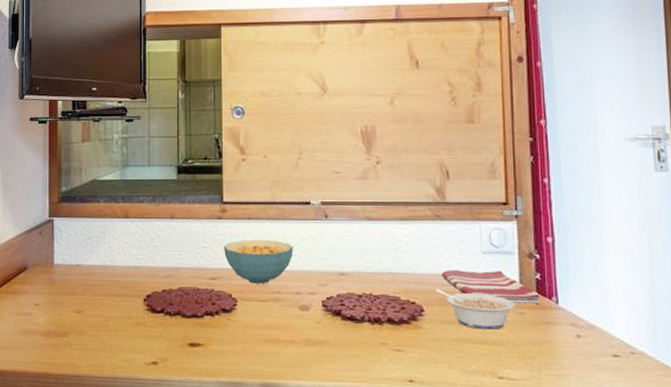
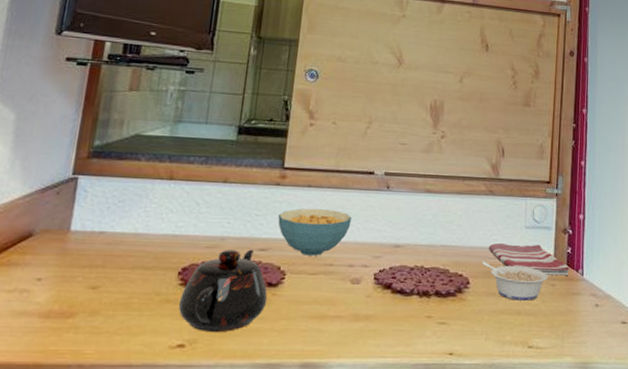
teapot: none [147,278,224,353] -> present [178,249,268,333]

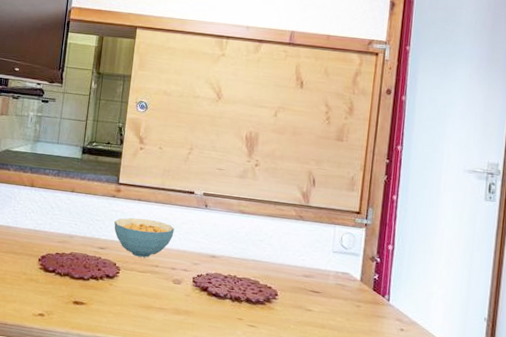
teapot: present [178,249,268,333] -> none [39,245,106,309]
legume: present [482,261,548,301] -> none [290,278,354,317]
dish towel: present [488,243,570,276] -> none [296,263,376,300]

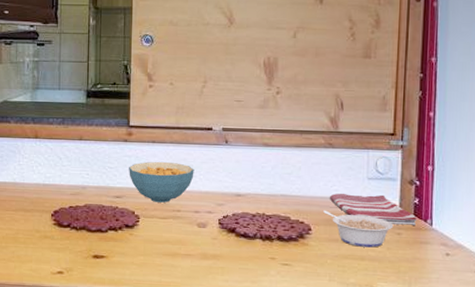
legume: none [290,278,354,317] -> present [323,210,394,248]
dish towel: none [296,263,376,300] -> present [329,193,417,225]

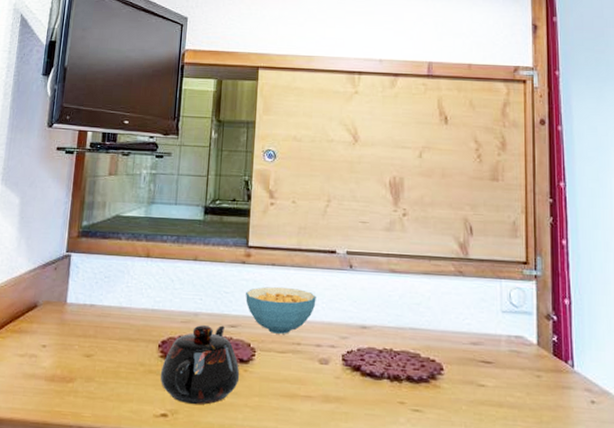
teapot: none [54,196,126,264] -> present [160,324,240,405]
legume: present [323,210,394,248] -> none [456,347,532,392]
dish towel: present [329,193,417,225] -> none [461,328,557,367]

